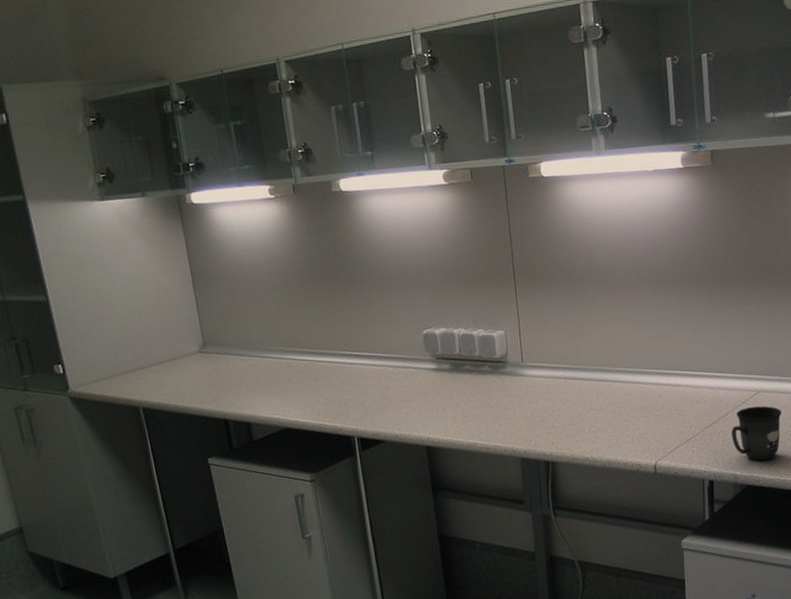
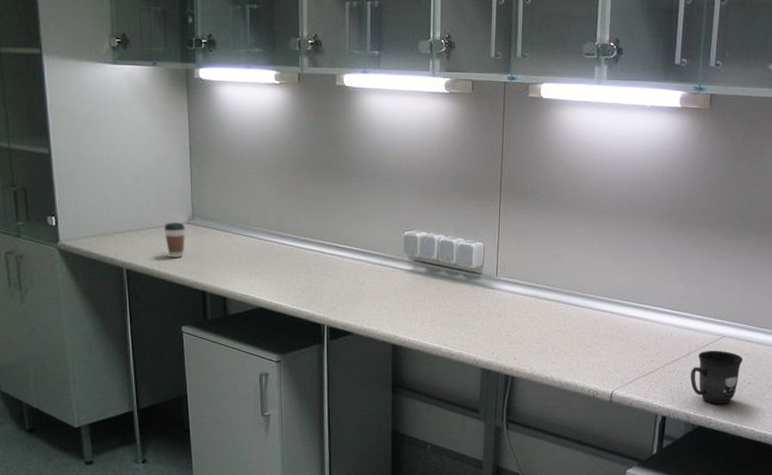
coffee cup: none [175,352,200,390] -> present [164,222,185,258]

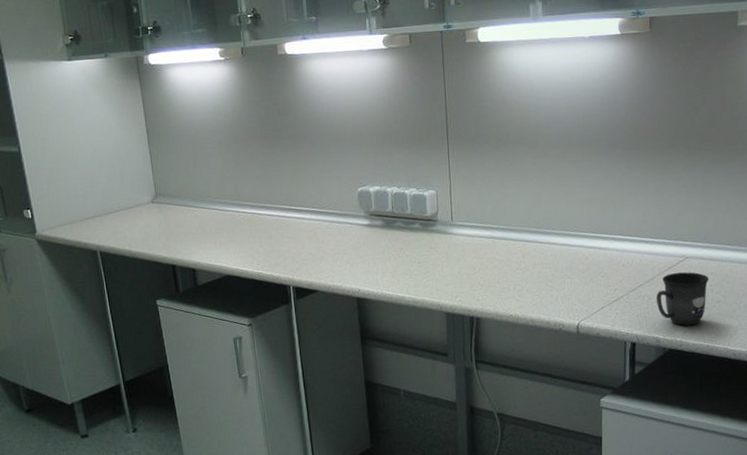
coffee cup: present [164,222,185,258] -> none [130,202,152,236]

